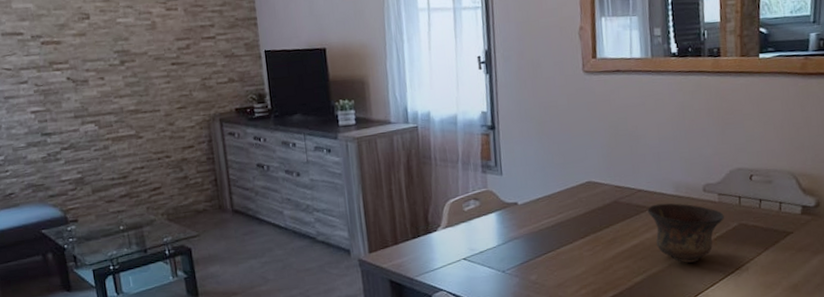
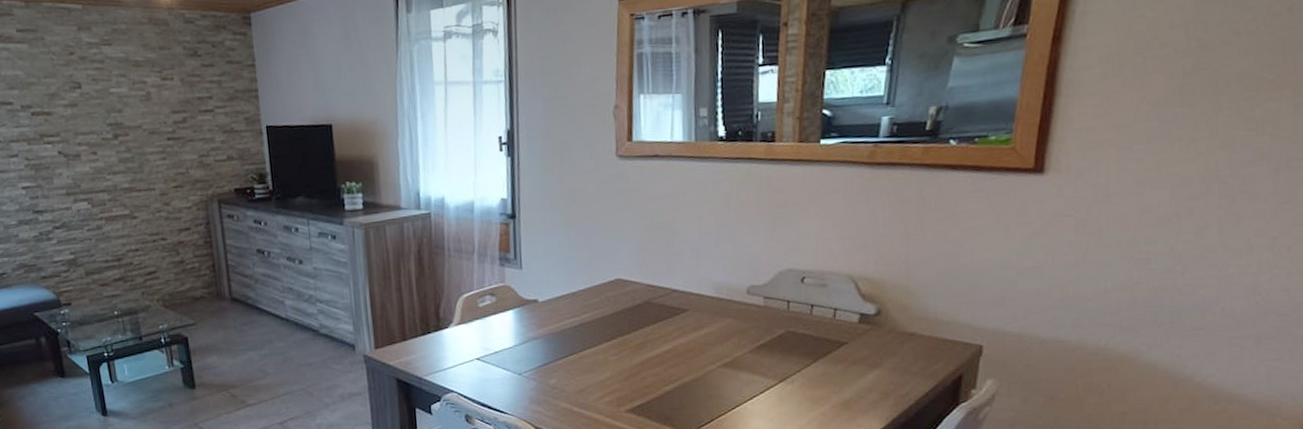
bowl: present [647,203,724,263] -> none [682,305,770,373]

